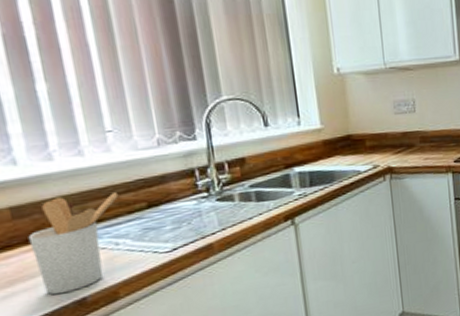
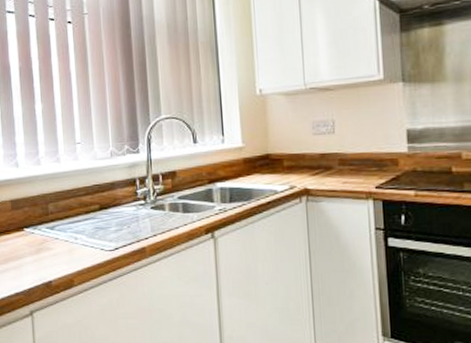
utensil holder: present [28,193,119,295] -> none [20,195,81,275]

